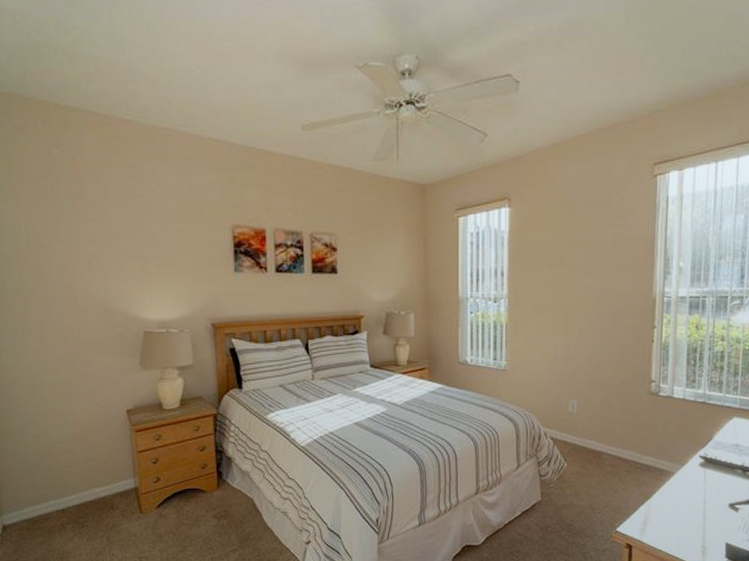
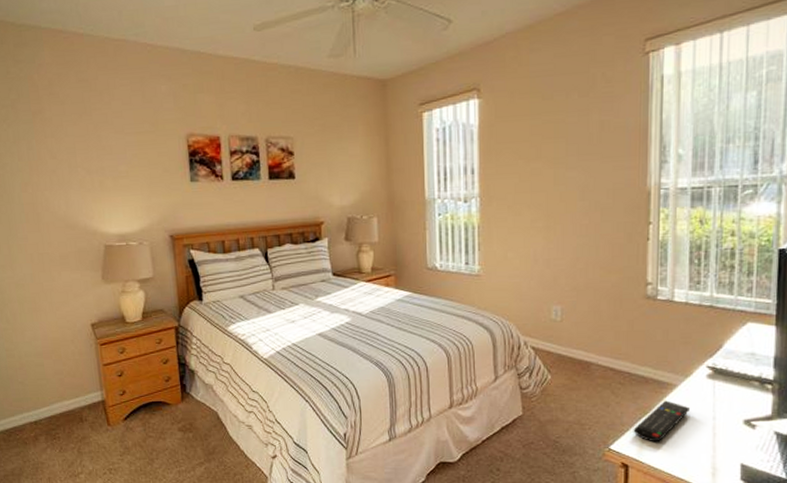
remote control: none [636,486,686,525] -> present [633,400,691,443]

